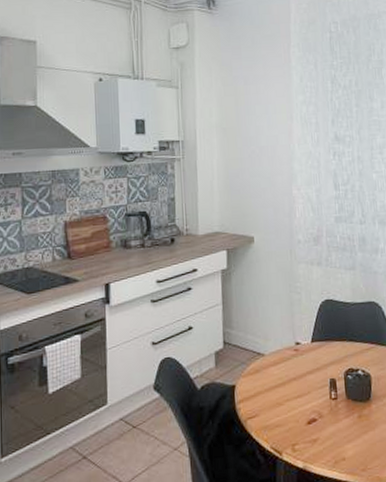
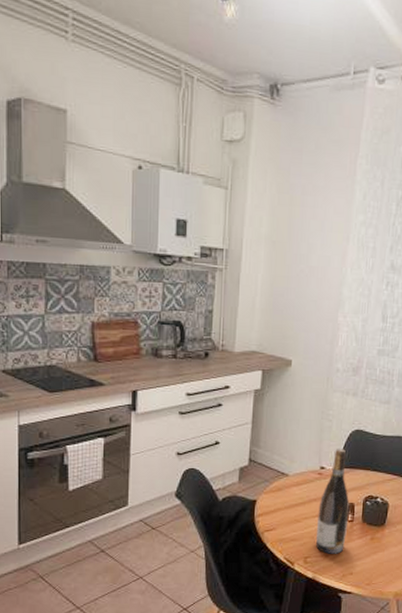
wine bottle: none [299,321,333,439] -> present [316,449,350,554]

